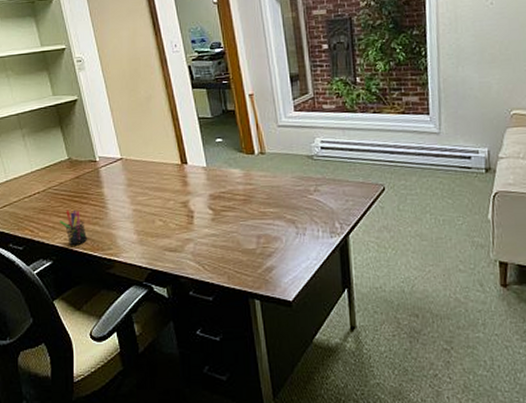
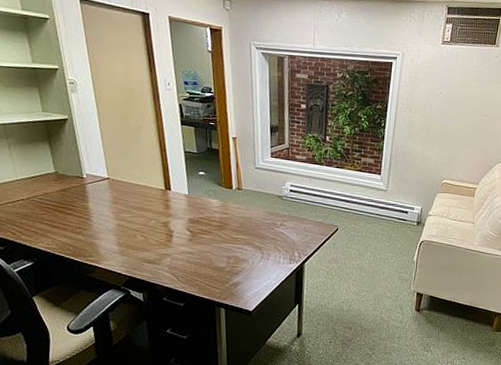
pen holder: present [60,209,88,246] -> none [43,218,71,251]

